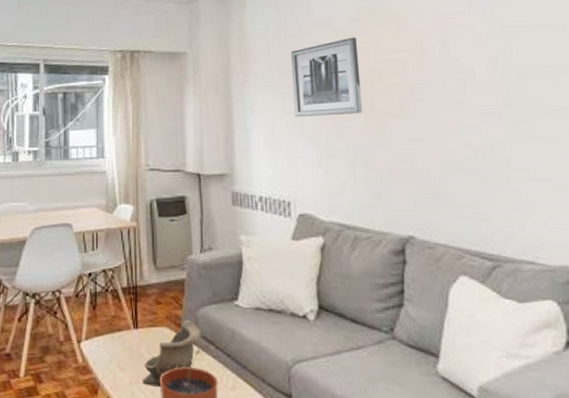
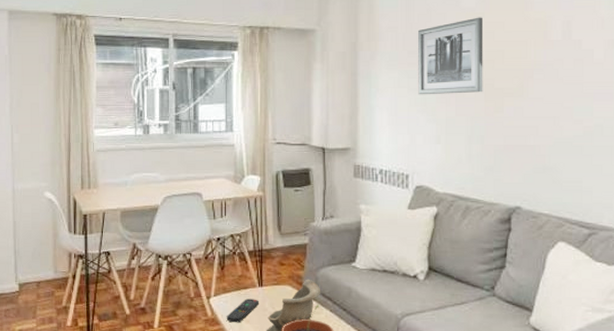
remote control: none [98,342,135,371] -> present [226,298,260,323]

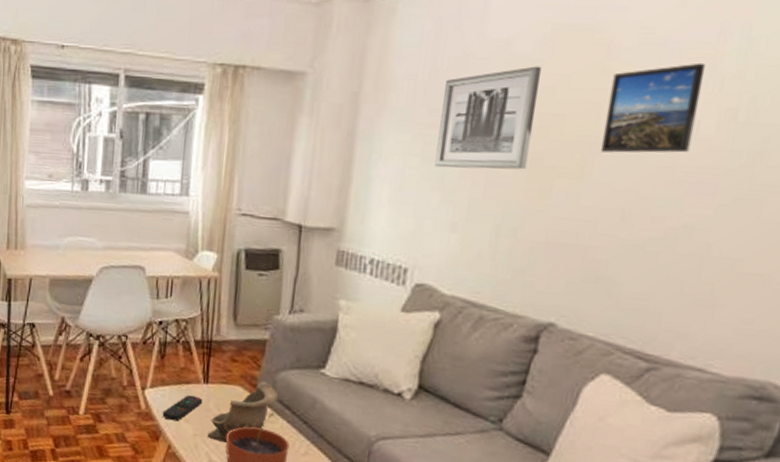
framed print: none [531,9,590,76] -> present [600,62,706,153]

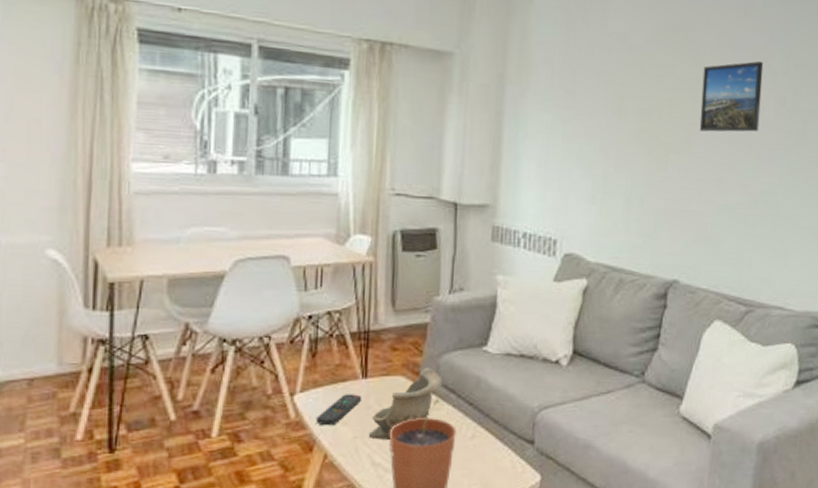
wall art: present [434,66,541,170] -> none [573,57,652,147]

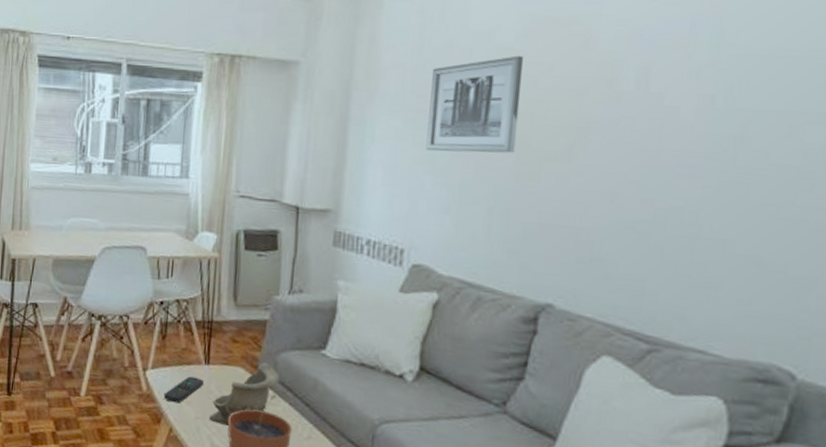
wall art: none [573,57,652,147] -> present [426,55,524,154]
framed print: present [699,61,764,132] -> none [585,52,681,138]

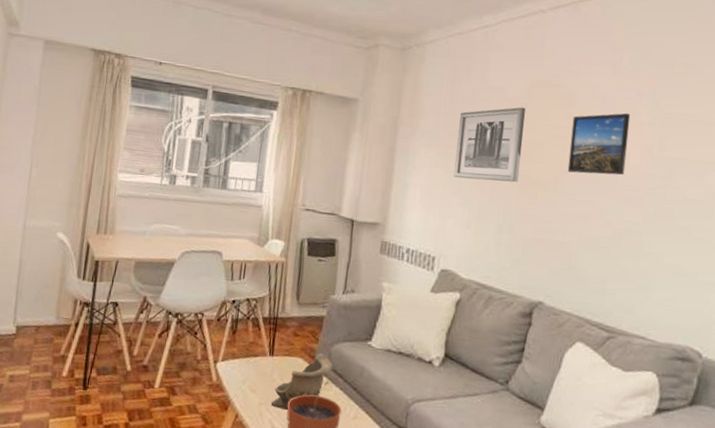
remote control: present [163,376,205,404] -> none [231,367,269,392]
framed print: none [585,52,681,138] -> present [567,113,631,176]

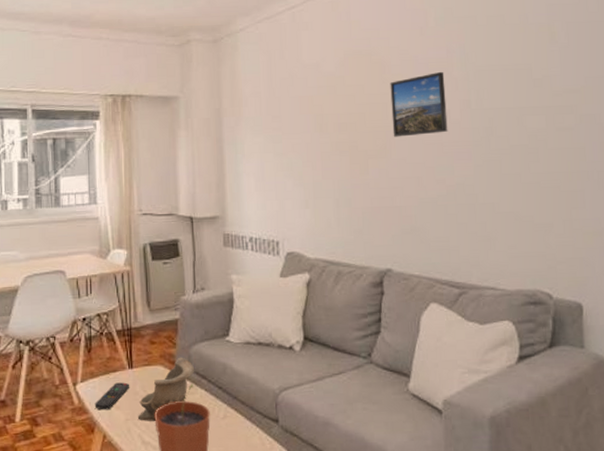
remote control: none [231,367,269,392] -> present [94,382,130,410]
wall art: present [454,107,526,183] -> none [281,80,348,160]

